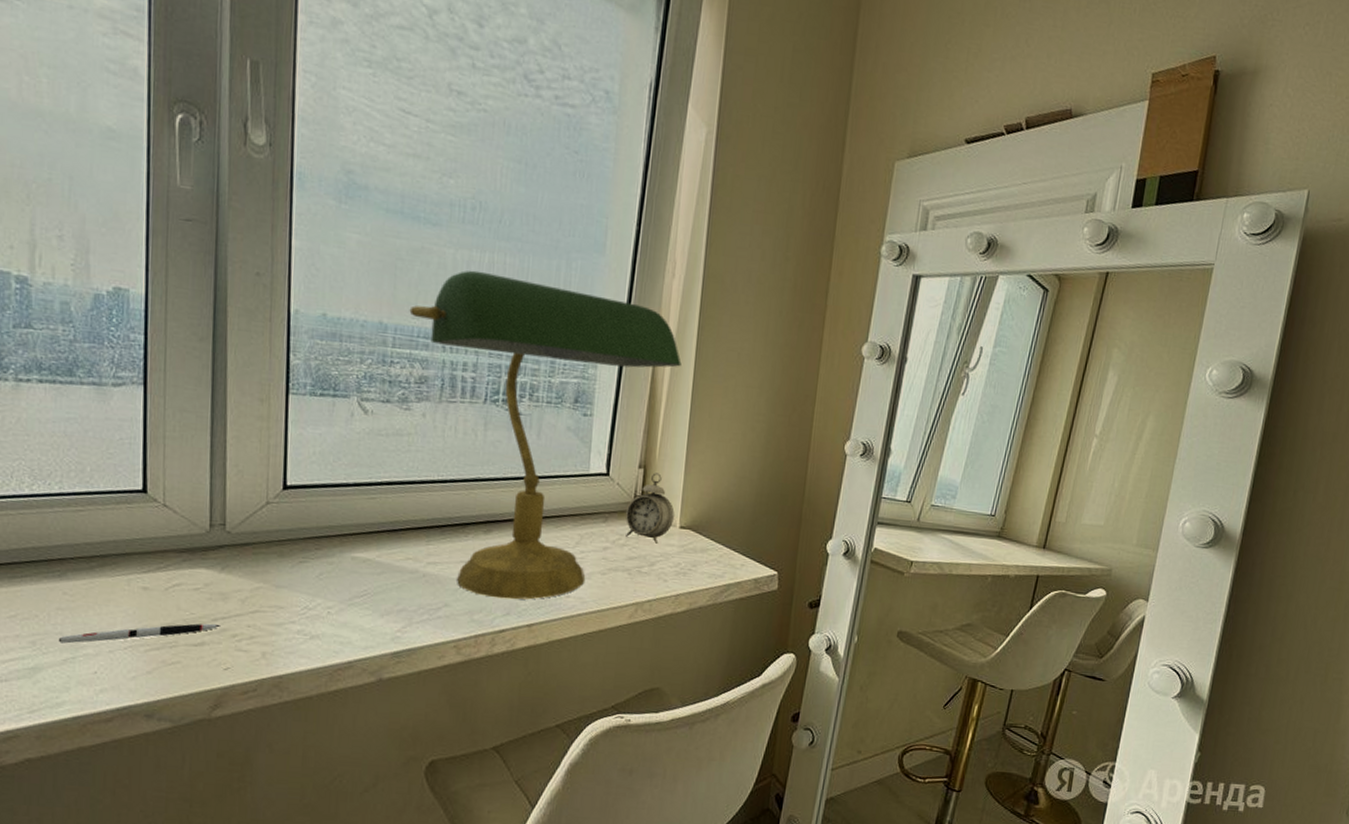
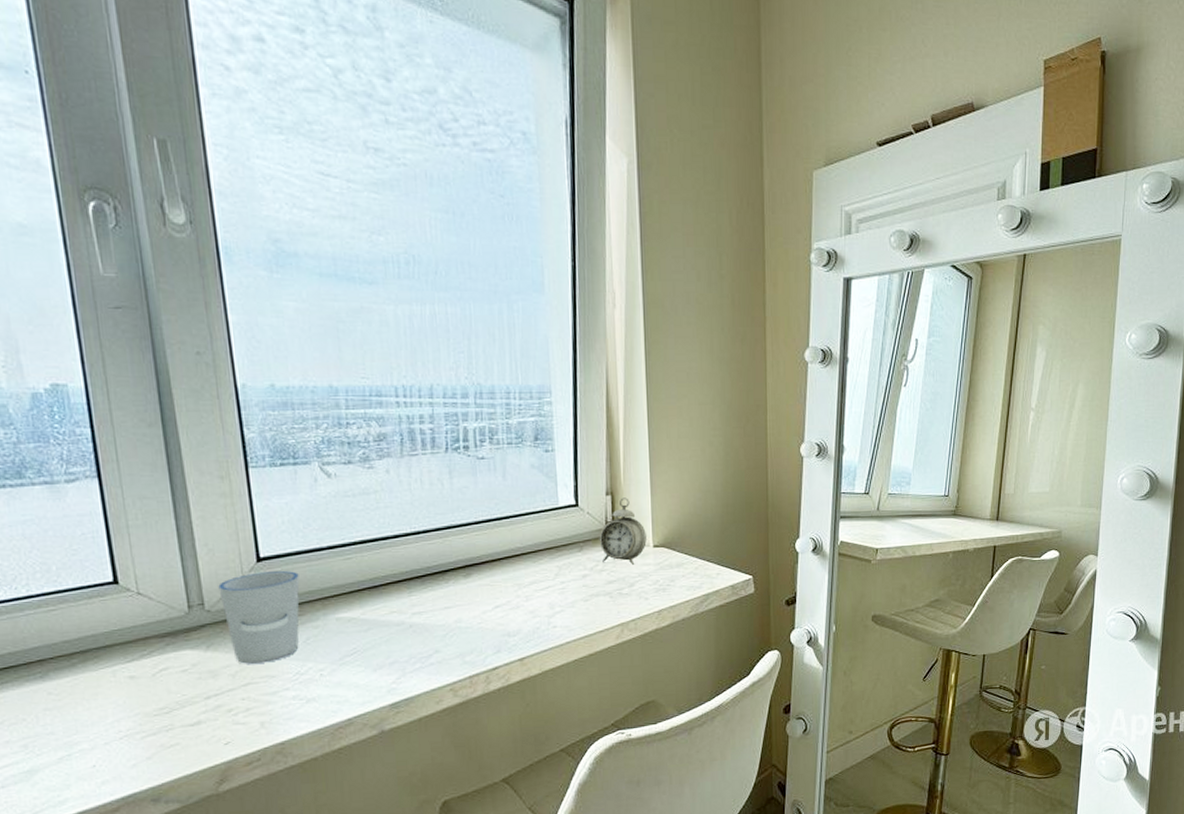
pen: present [58,623,220,644] -> none [50,701,214,743]
cup: none [242,500,322,593] -> present [218,571,300,664]
desk lamp: present [409,270,682,600] -> none [357,324,634,638]

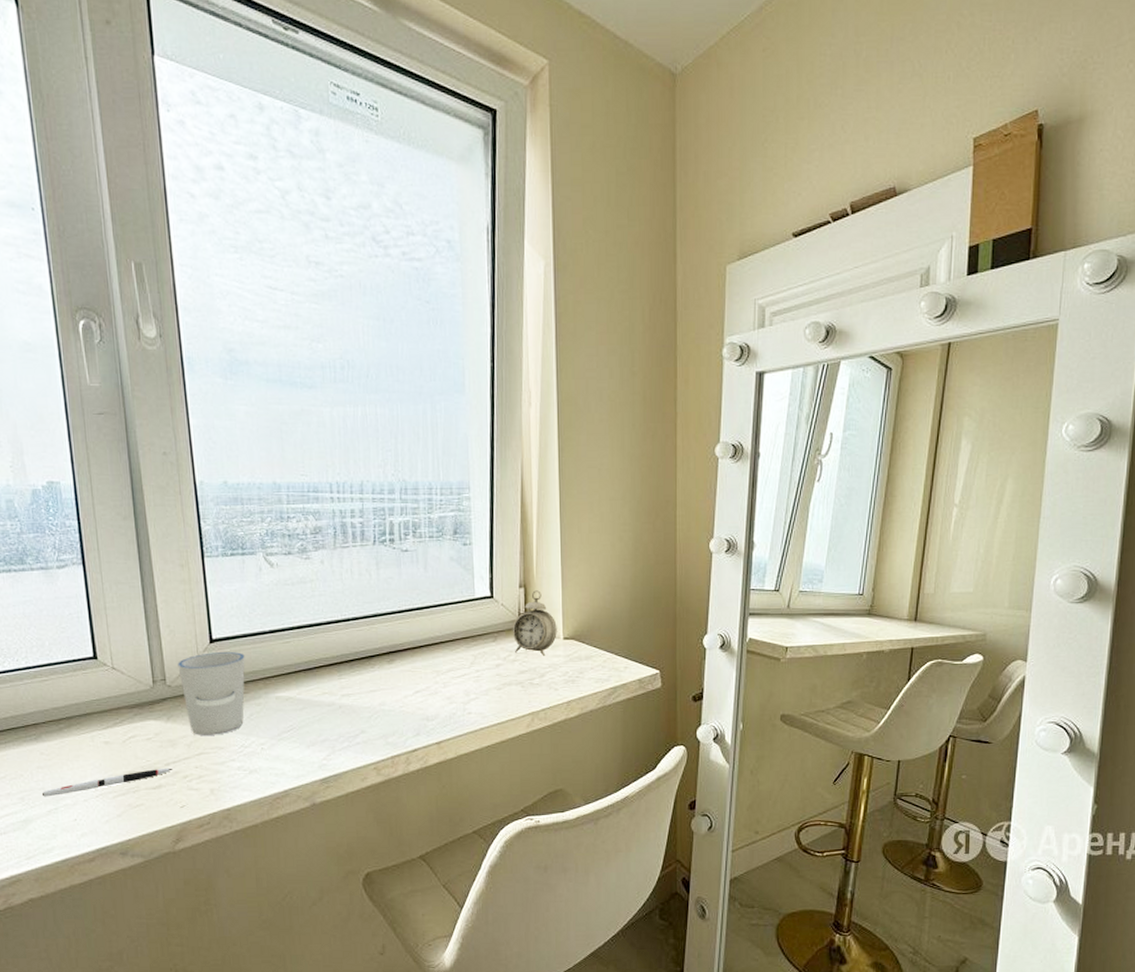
pen: none [50,701,214,743] -> present [41,768,173,797]

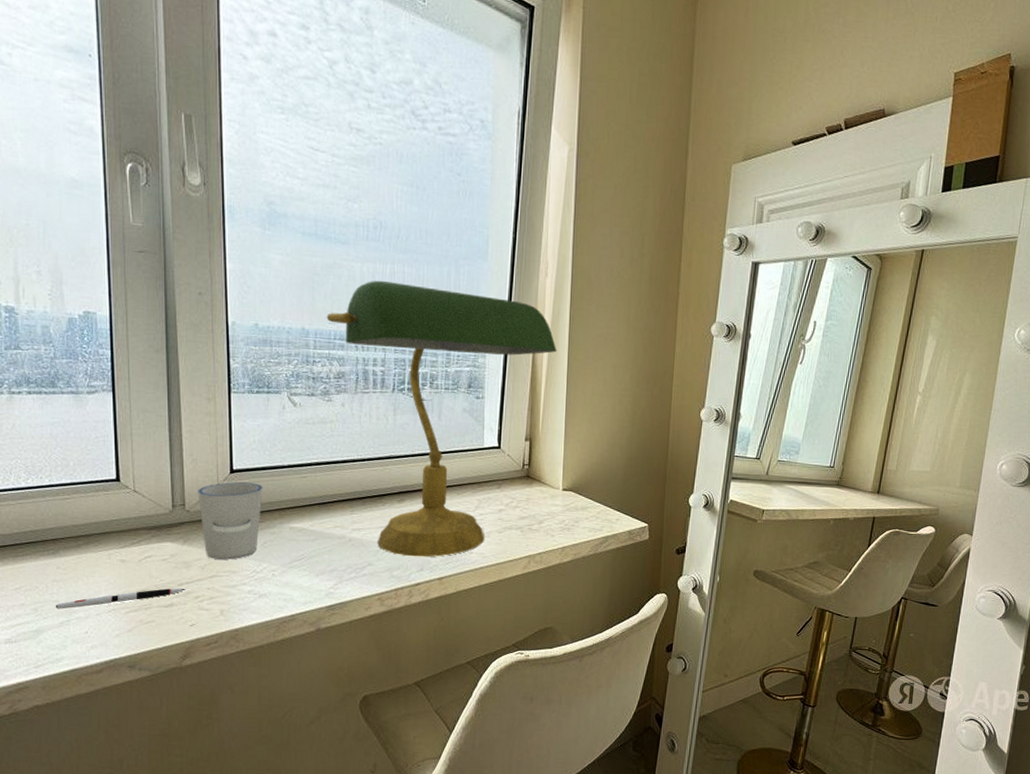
desk lamp: none [298,424,547,721] -> present [326,280,557,557]
alarm clock: present [513,590,557,656] -> none [517,444,557,504]

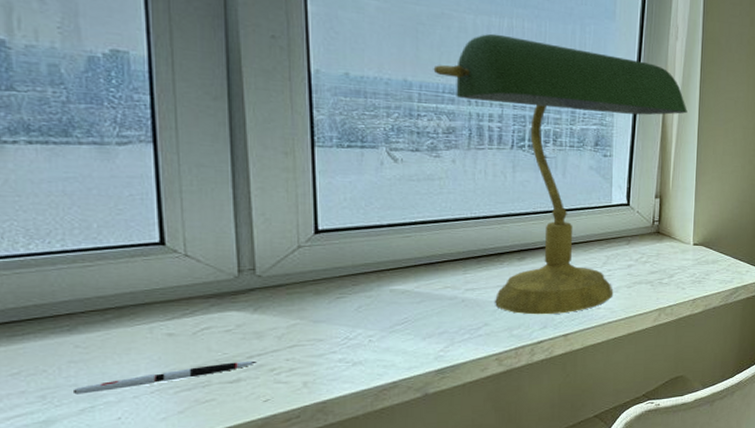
cup: present [198,482,263,560] -> none [272,243,356,327]

